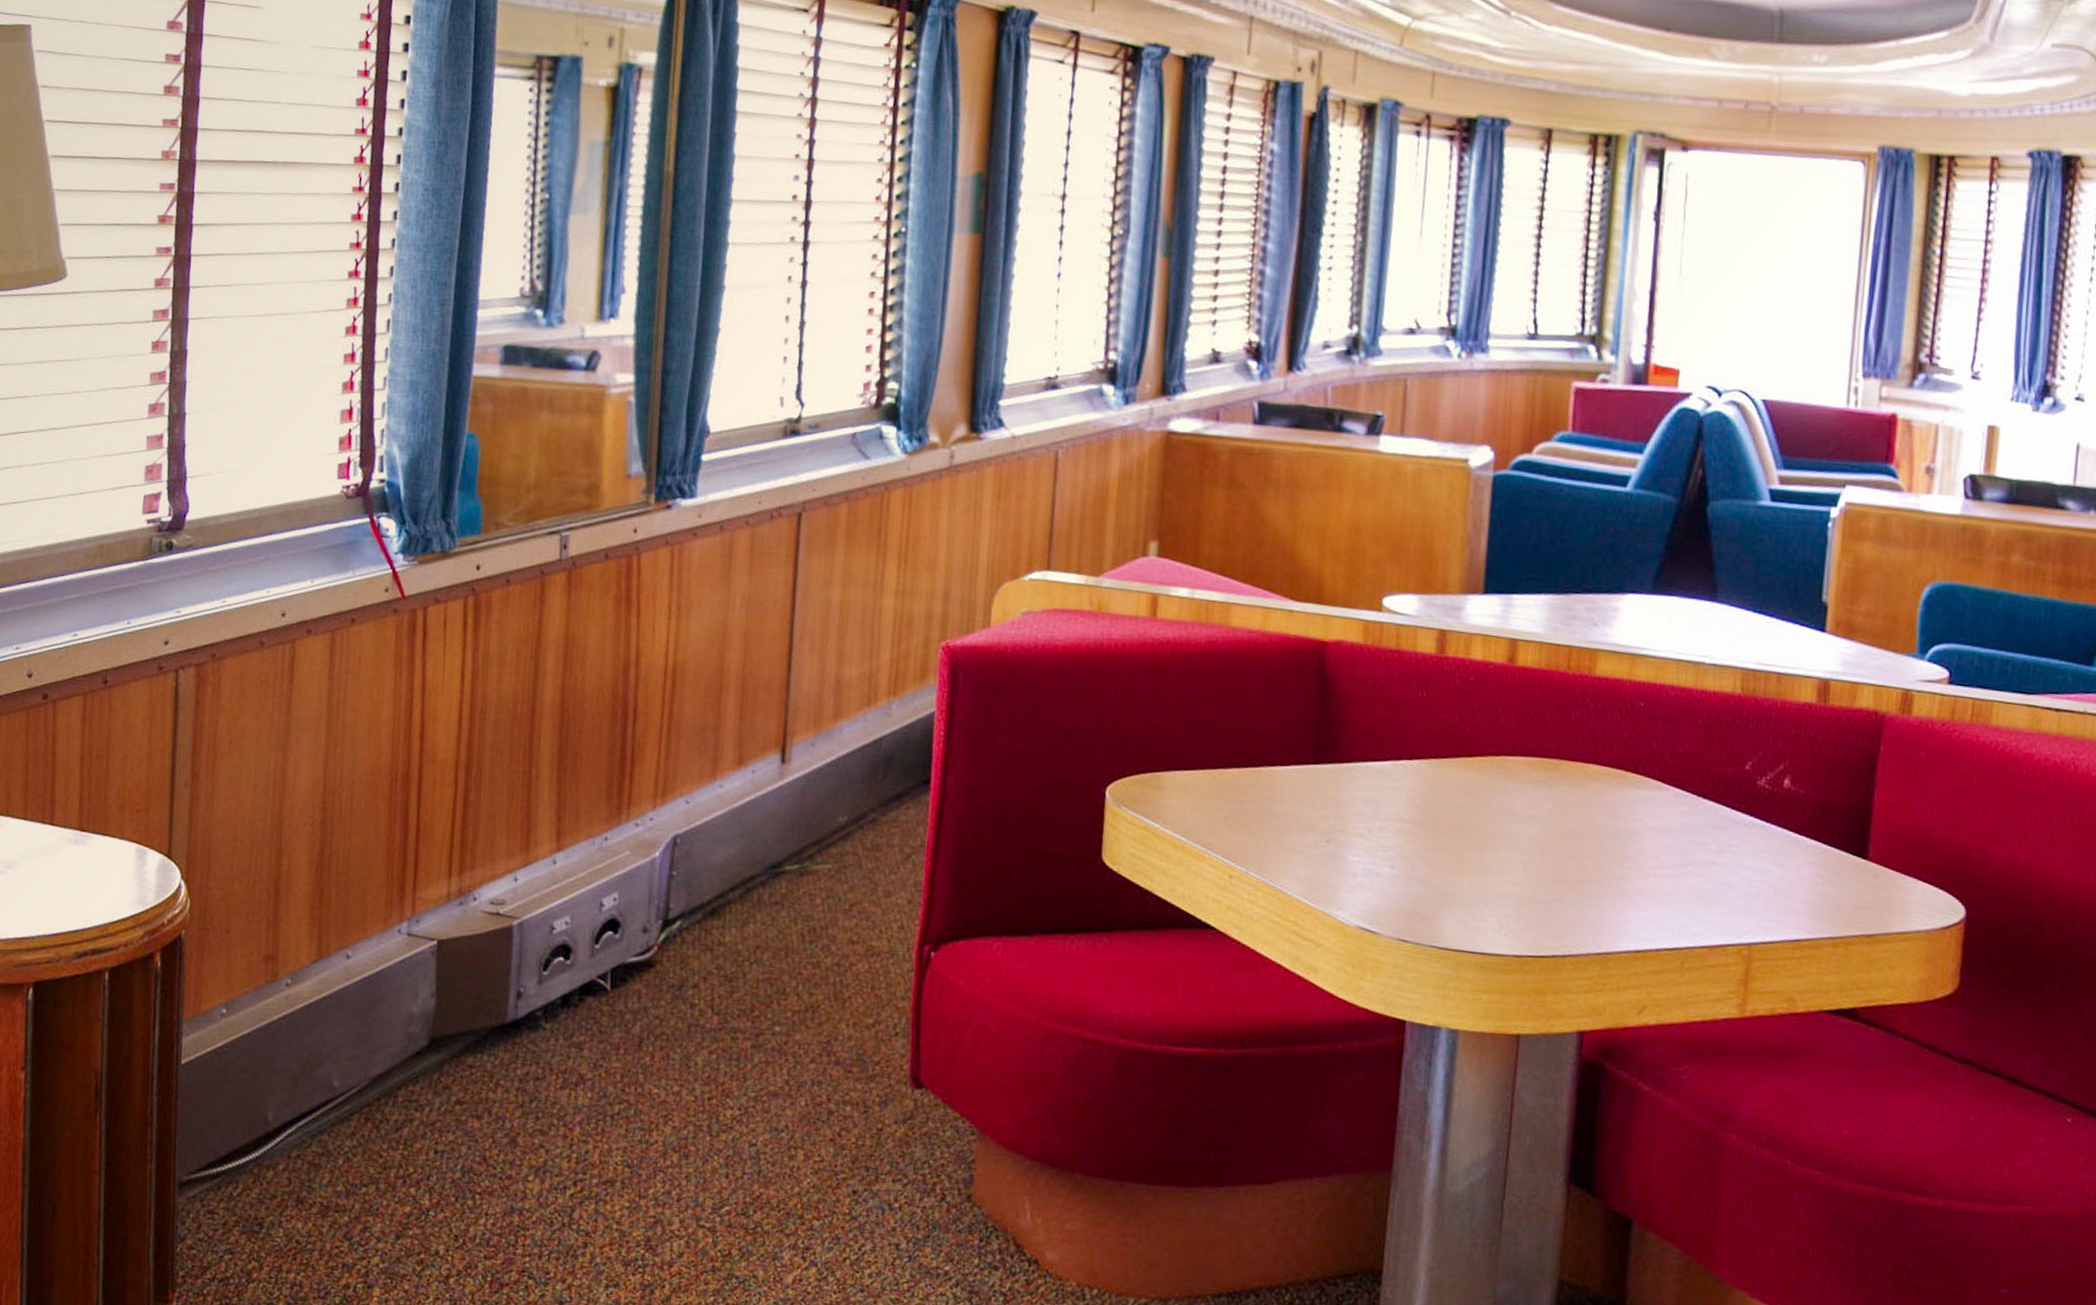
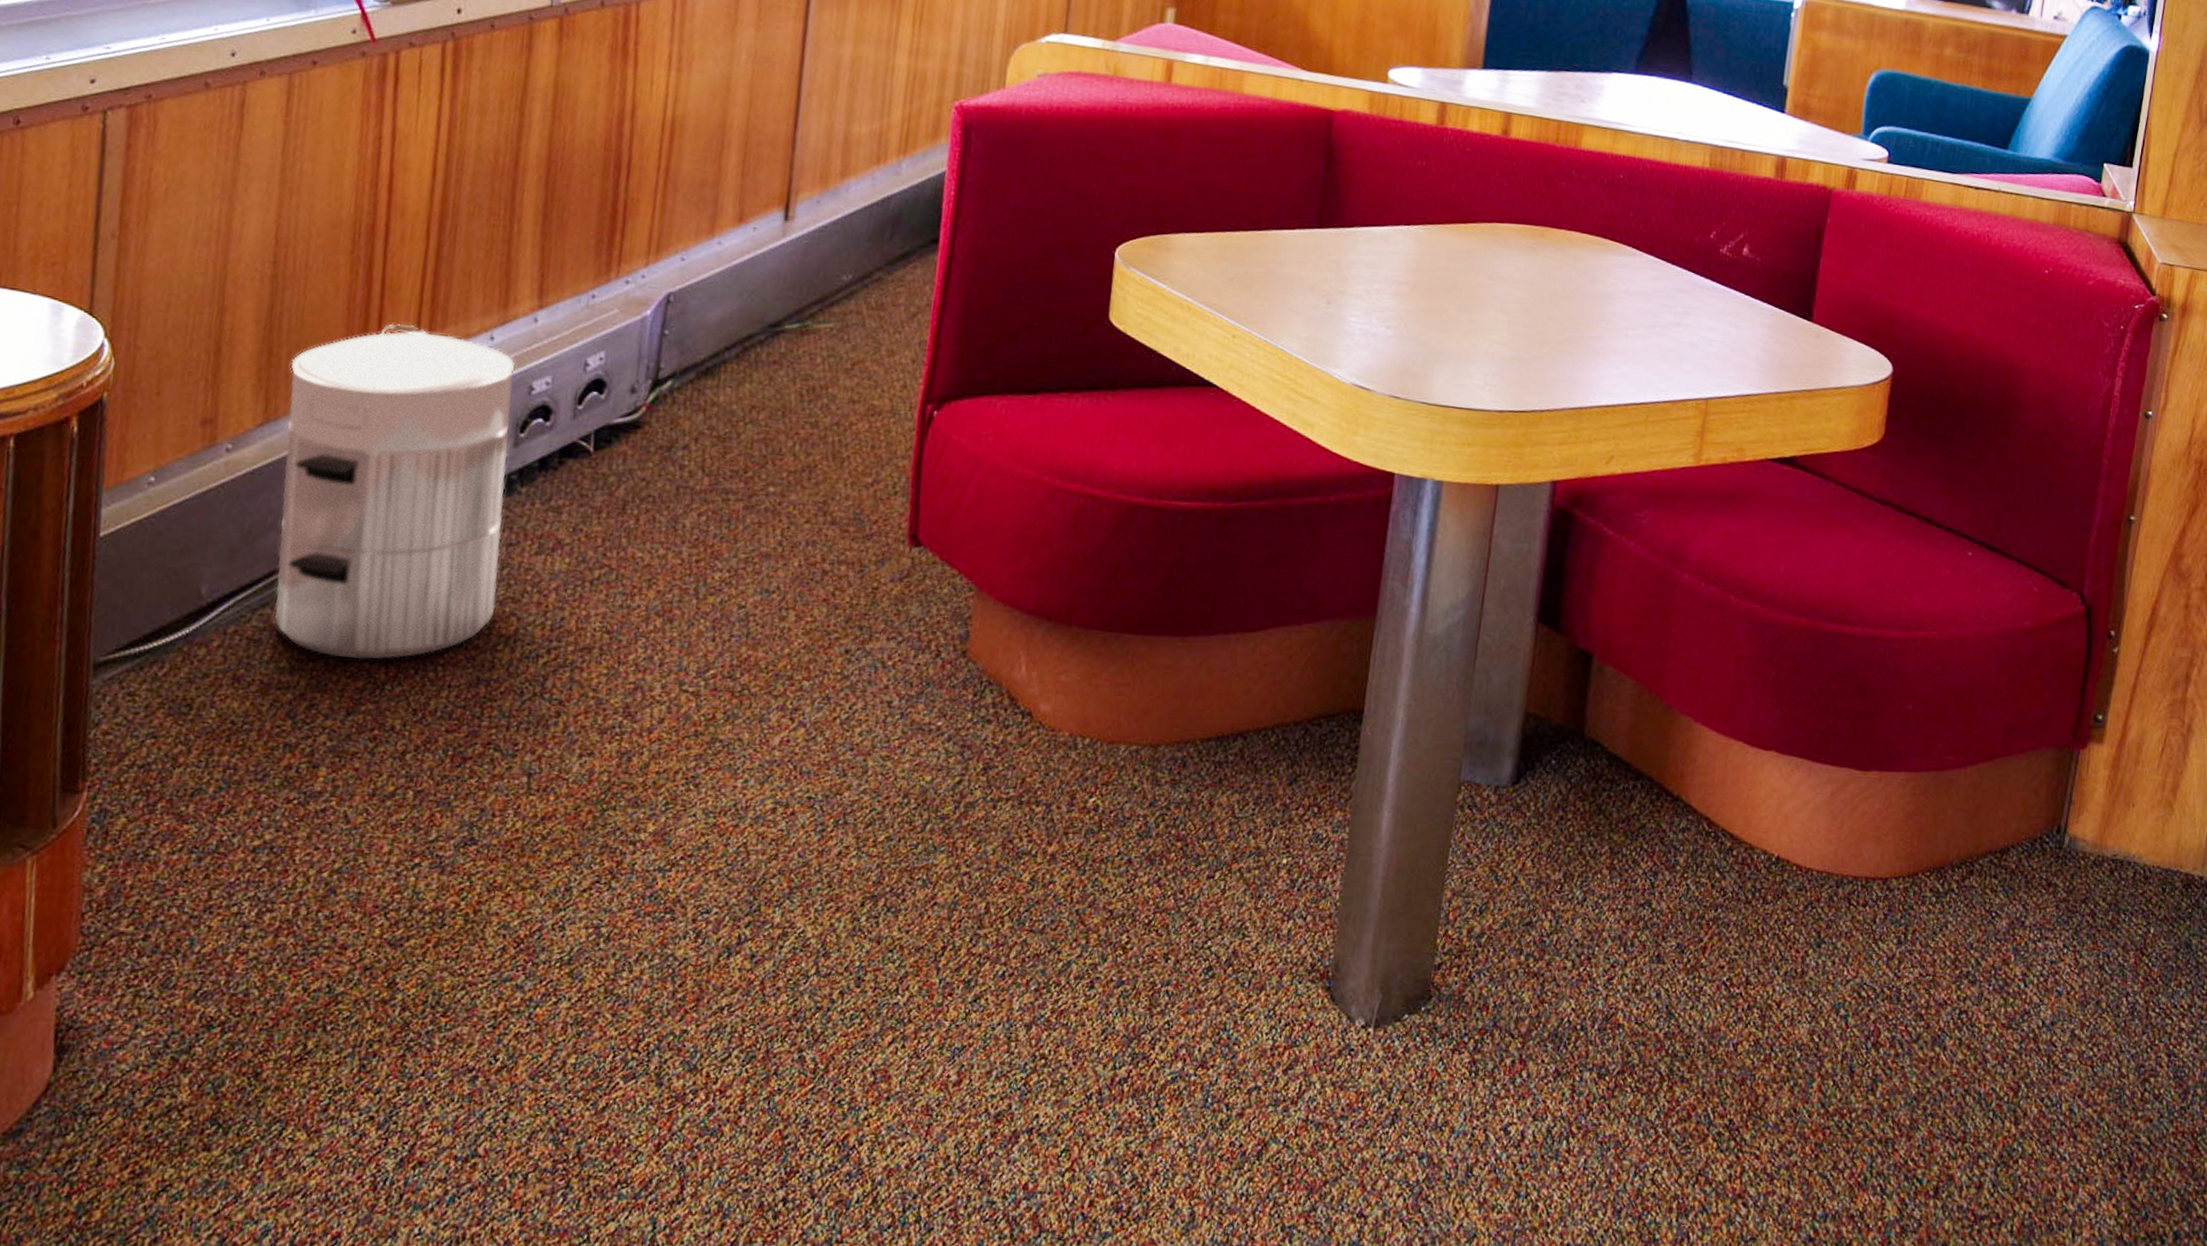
waste bin: none [331,865,538,1187] -> present [274,323,516,660]

